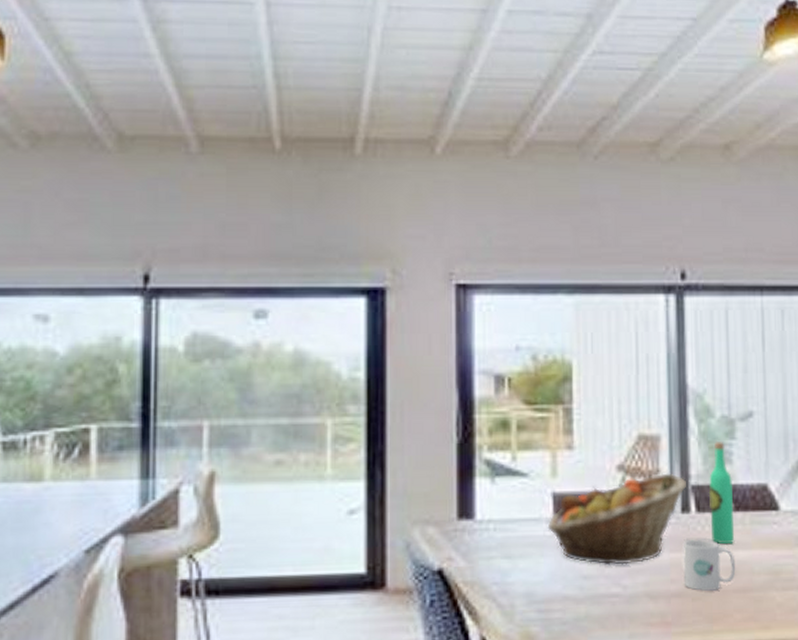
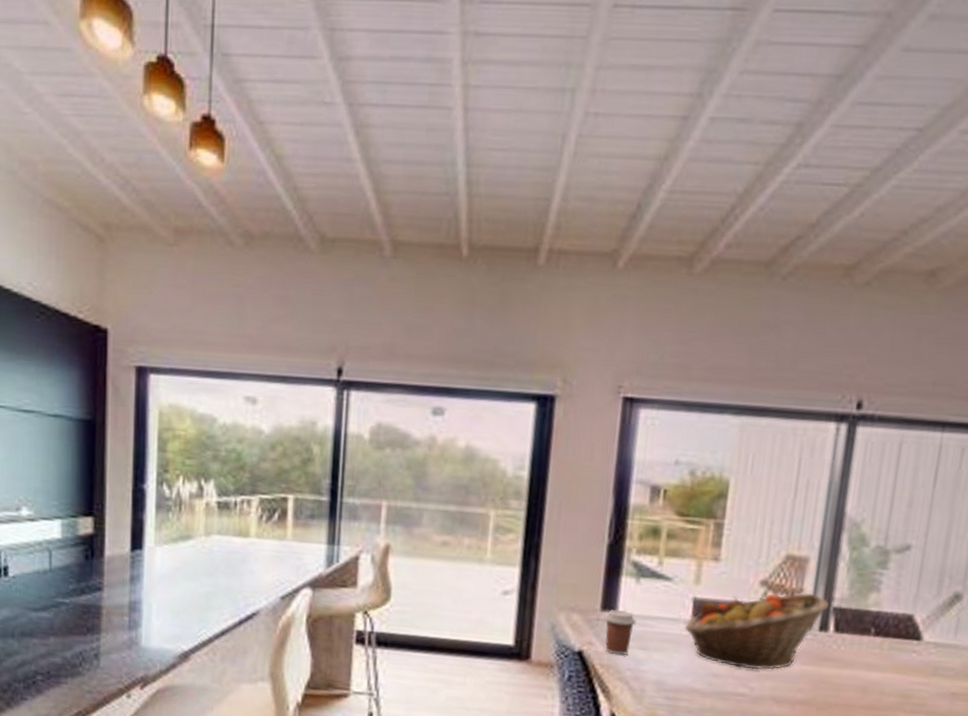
coffee cup: none [462,516,496,569] -> present [604,610,636,656]
mug: present [682,539,736,591] -> none [810,655,867,704]
wine bottle: present [708,442,735,545] -> none [846,570,878,666]

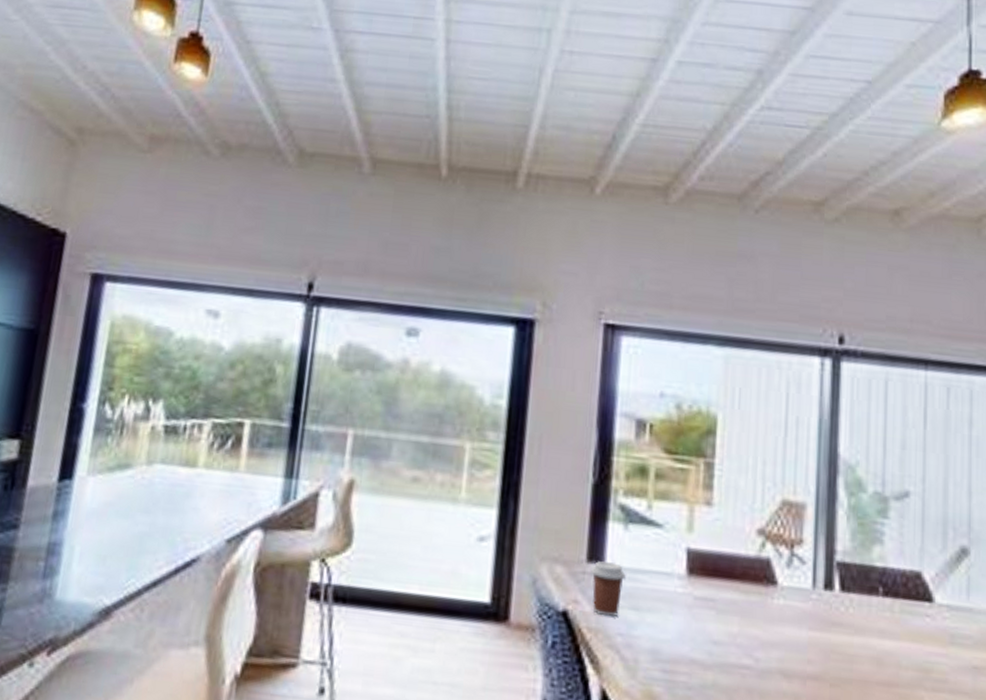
fruit basket: present [684,592,829,670] -> none [679,544,831,637]

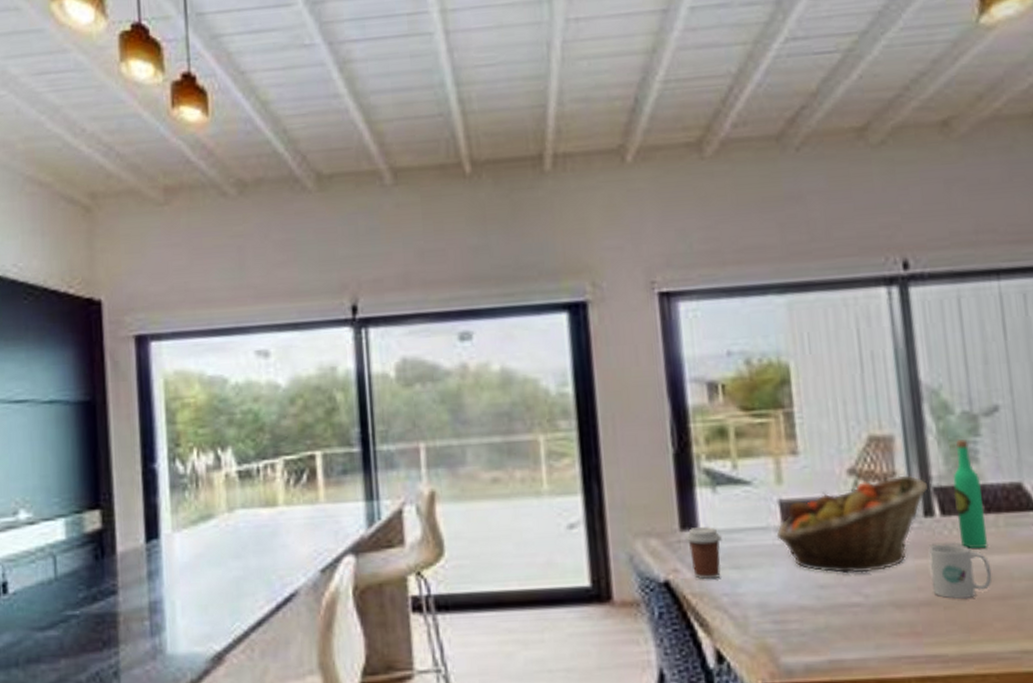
fruit basket: none [679,544,831,637] -> present [776,475,927,574]
mug: none [821,619,881,679] -> present [928,543,992,599]
wine bottle: none [855,519,883,632] -> present [953,439,988,549]

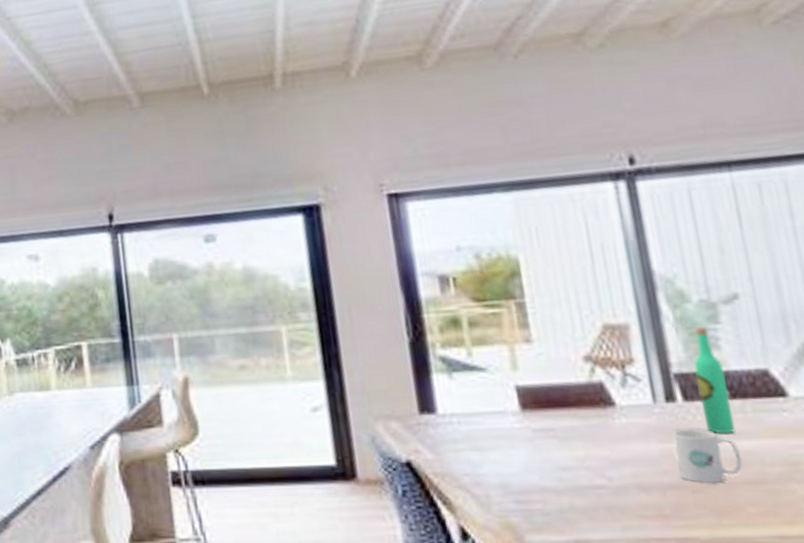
coffee cup: present [686,527,722,580] -> none [425,411,461,461]
fruit basket: present [776,475,927,574] -> none [514,361,668,457]

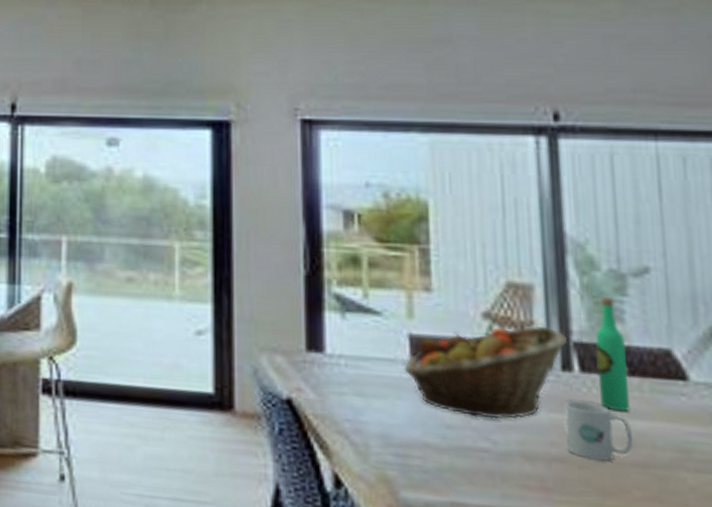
fruit basket: none [514,361,668,457] -> present [404,325,567,420]

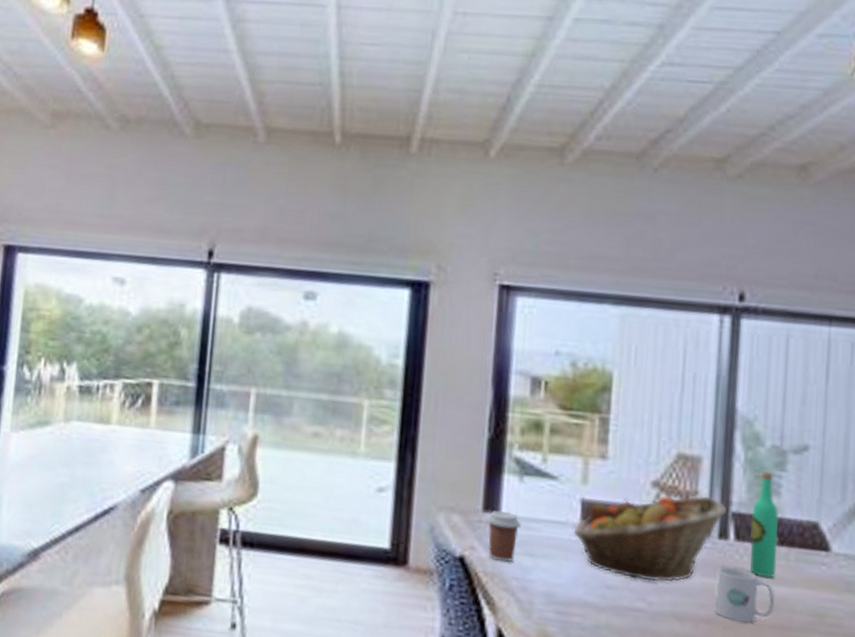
coffee cup: none [311,350,348,404] -> present [487,511,521,562]

